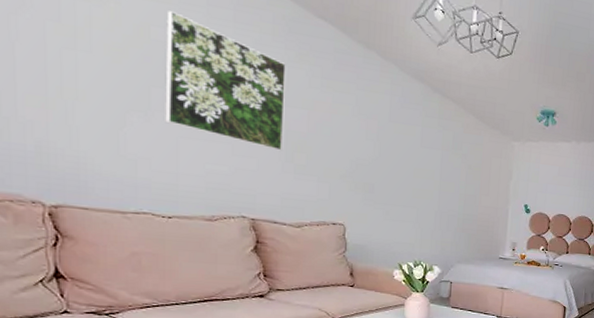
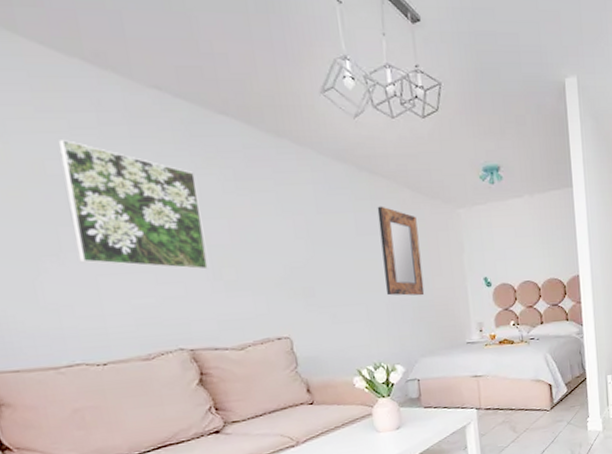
home mirror: none [437,125,476,210] -> present [377,206,425,296]

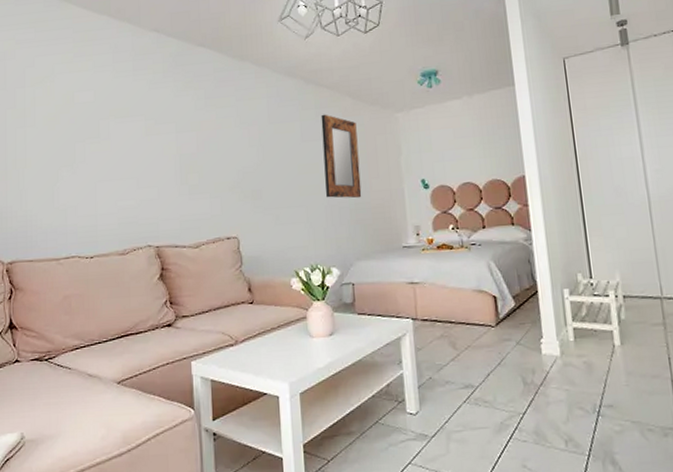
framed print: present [58,138,208,270] -> none [85,75,178,176]

